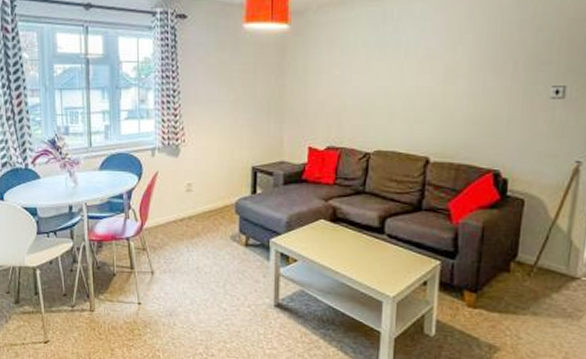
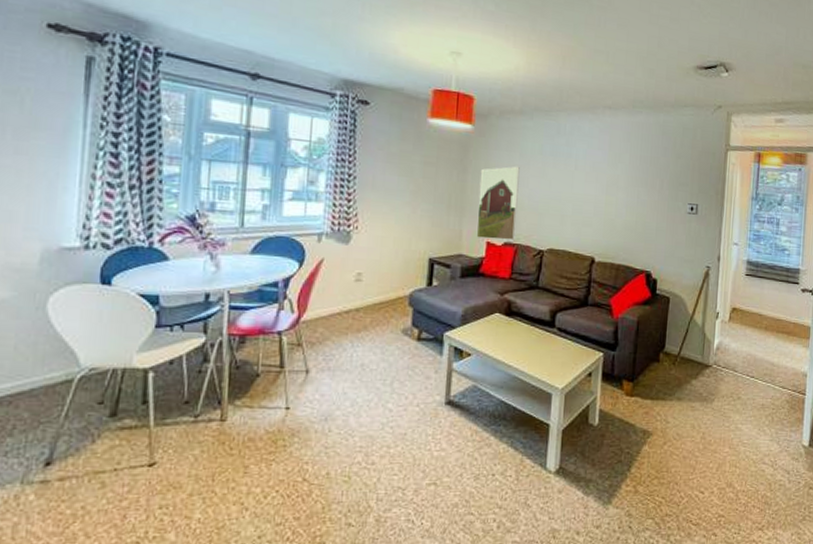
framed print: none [297,63,341,144] -> present [476,166,520,241]

